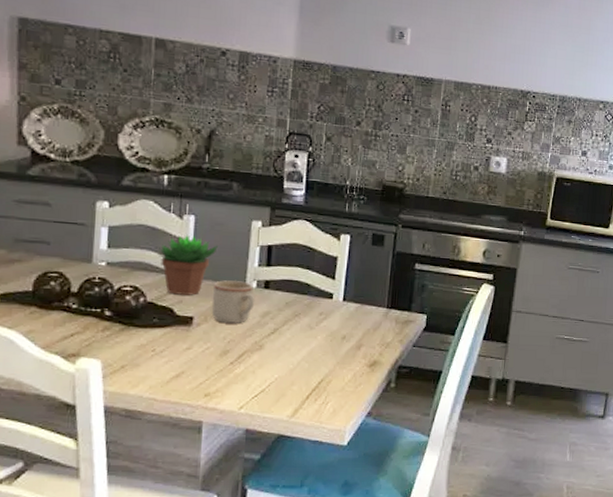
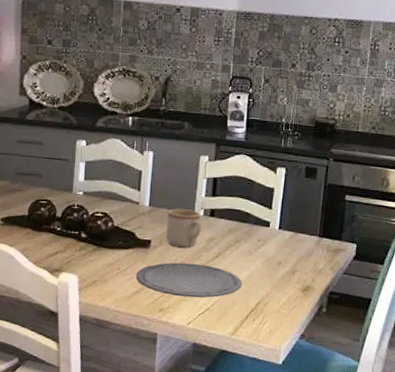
succulent plant: present [157,234,218,295] -> none [123,168,172,221]
plate: none [175,341,302,379] -> present [136,262,242,298]

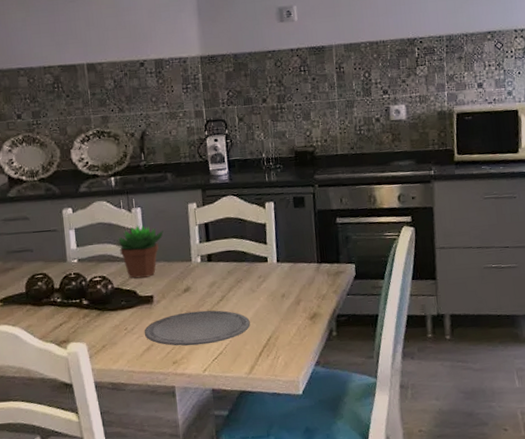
succulent plant: none [123,168,172,221] -> present [116,225,164,279]
mug: present [166,208,203,247] -> none [164,258,202,298]

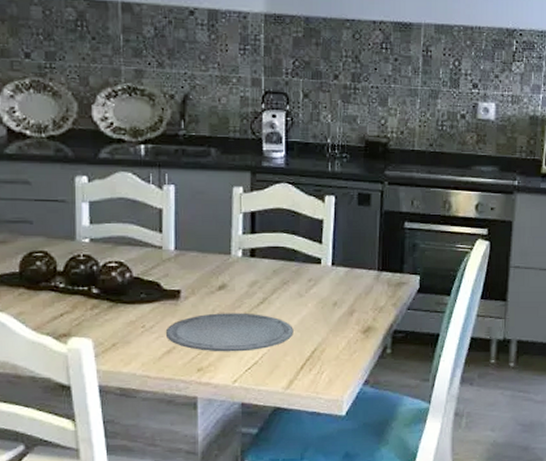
succulent plant: present [116,225,164,279] -> none [140,205,200,268]

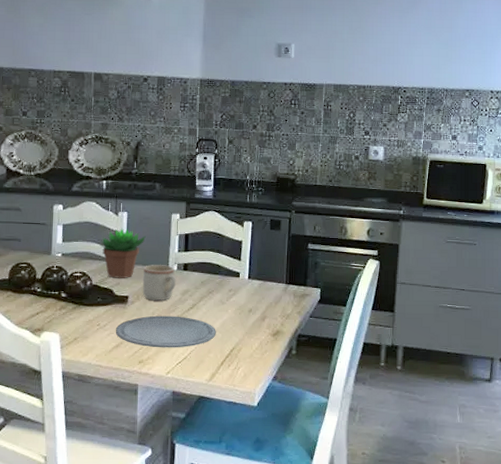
succulent plant: none [140,205,200,268] -> present [99,228,146,278]
mug: none [198,249,242,296] -> present [142,264,177,301]

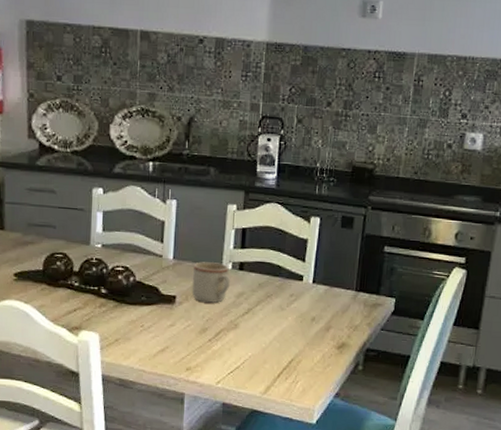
succulent plant: present [99,228,146,278] -> none [144,218,197,276]
plate: present [115,315,216,348] -> none [160,319,274,356]

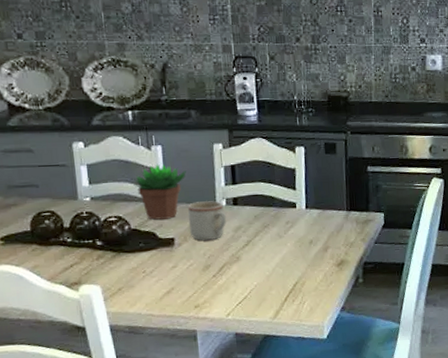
succulent plant: none [144,218,197,276] -> present [134,163,186,220]

